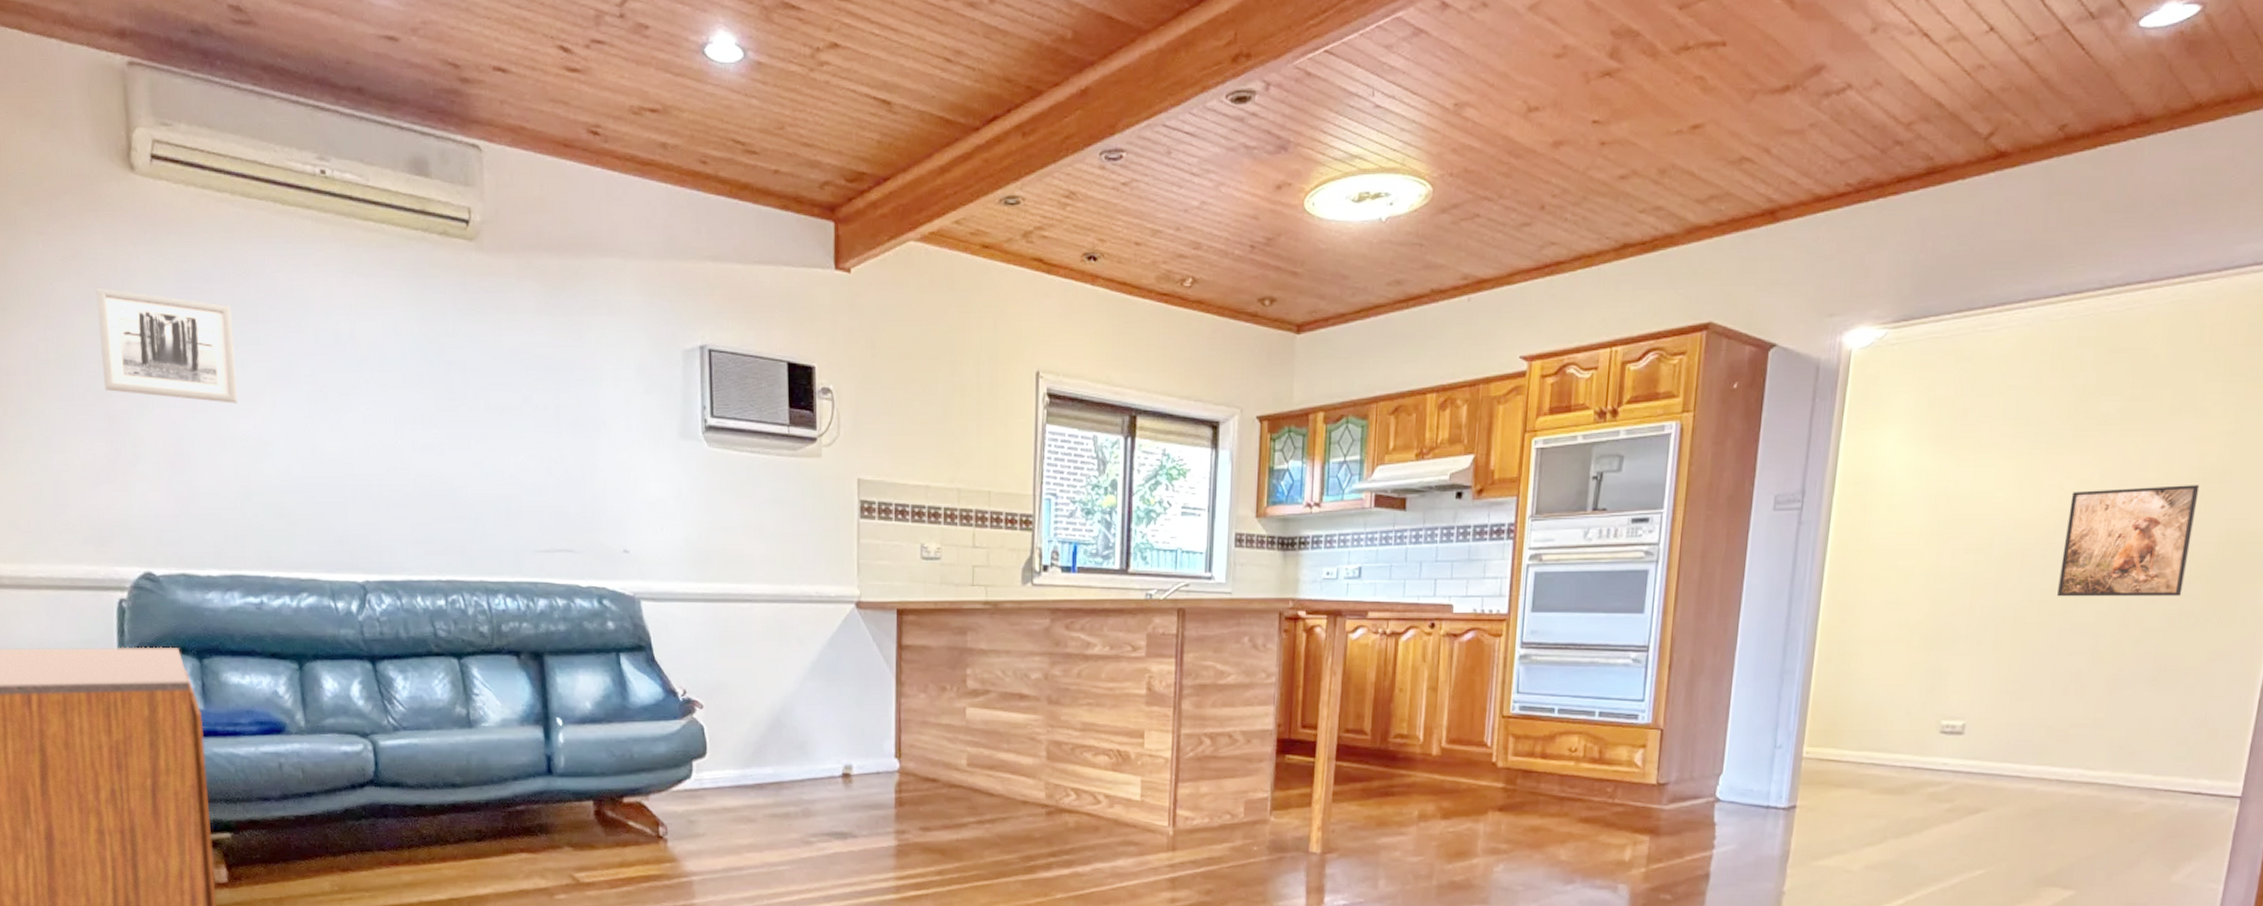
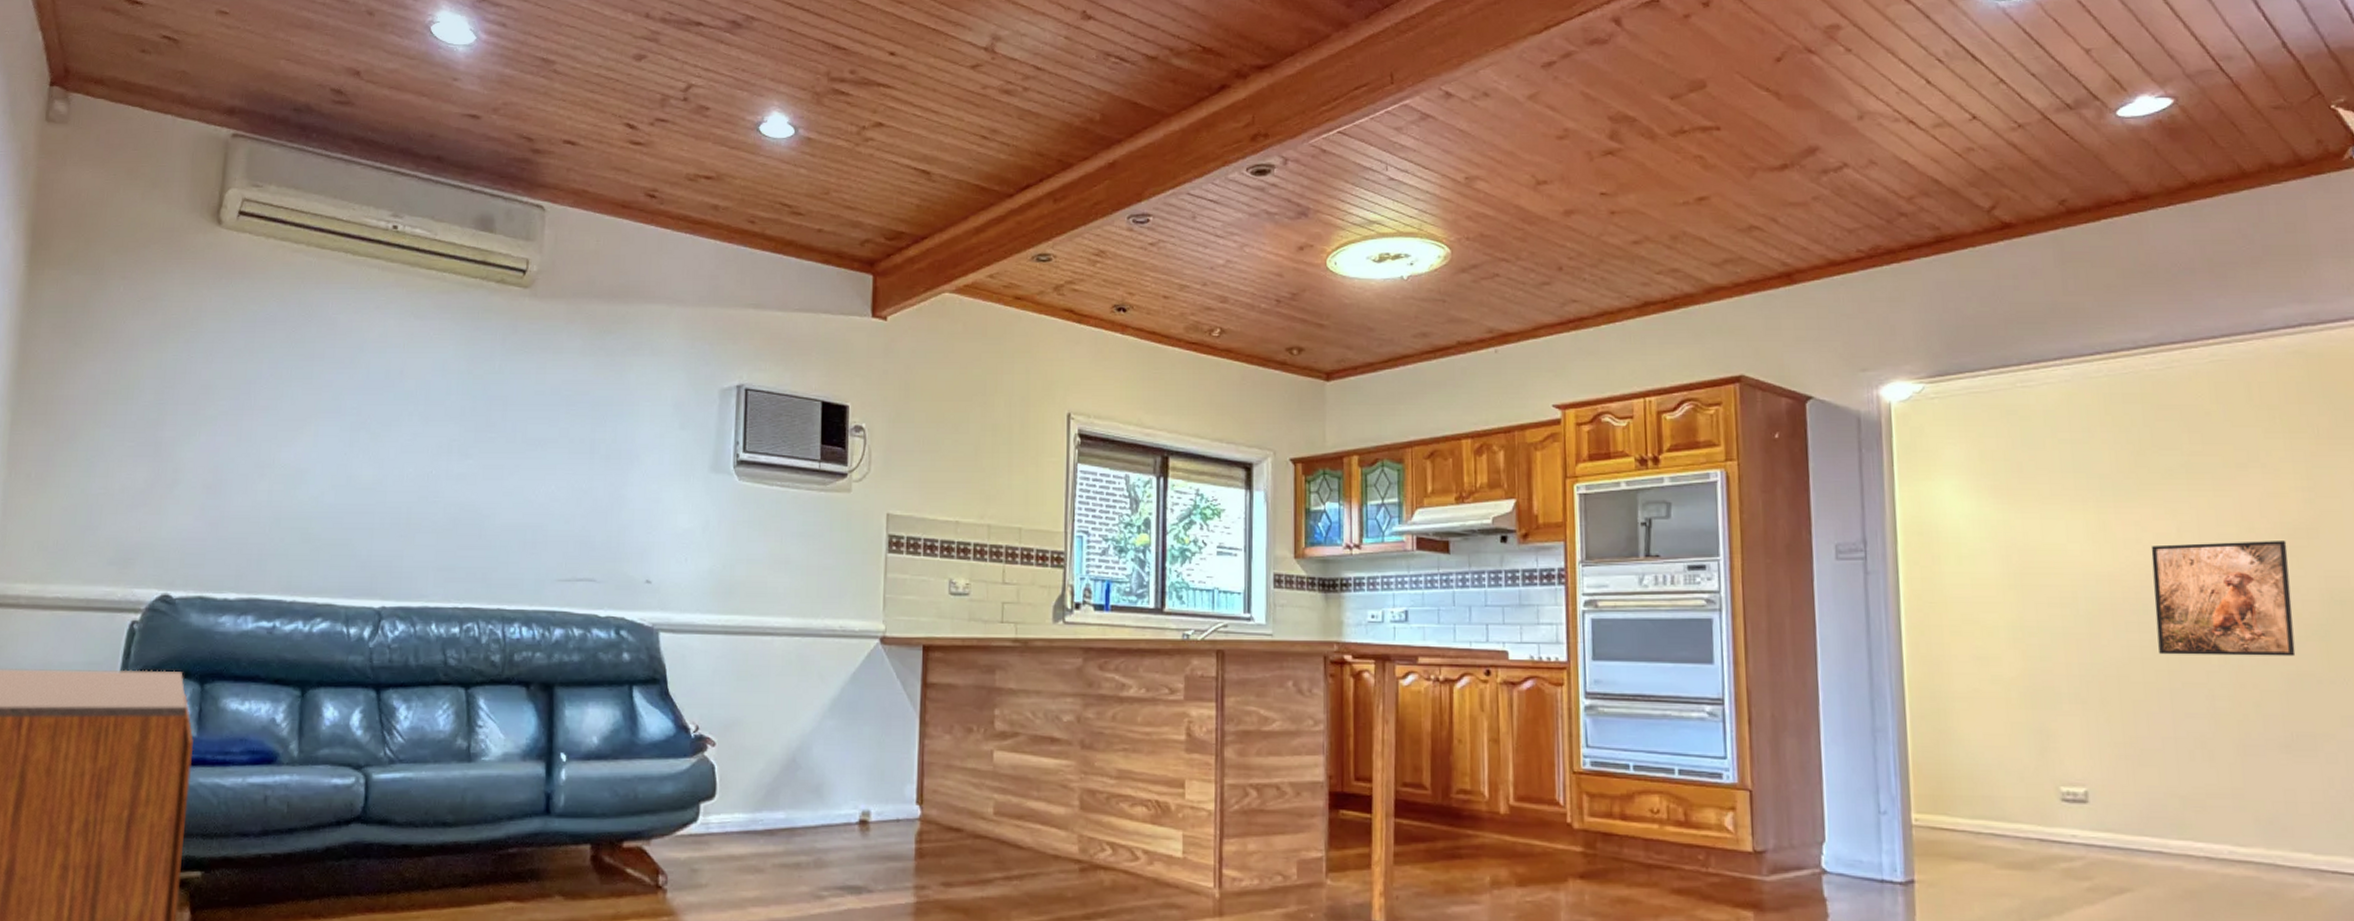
wall art: present [95,287,238,404] -> none [157,326,290,433]

